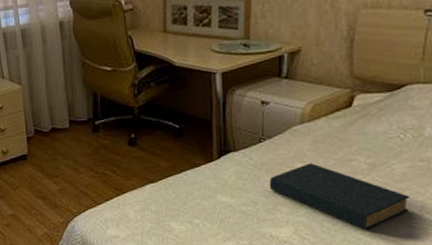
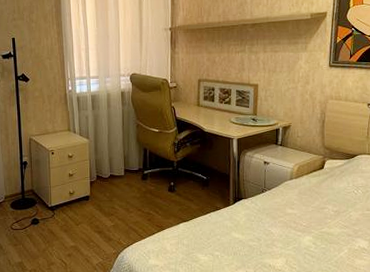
hardback book: present [269,163,409,230] -> none [268,209,361,261]

